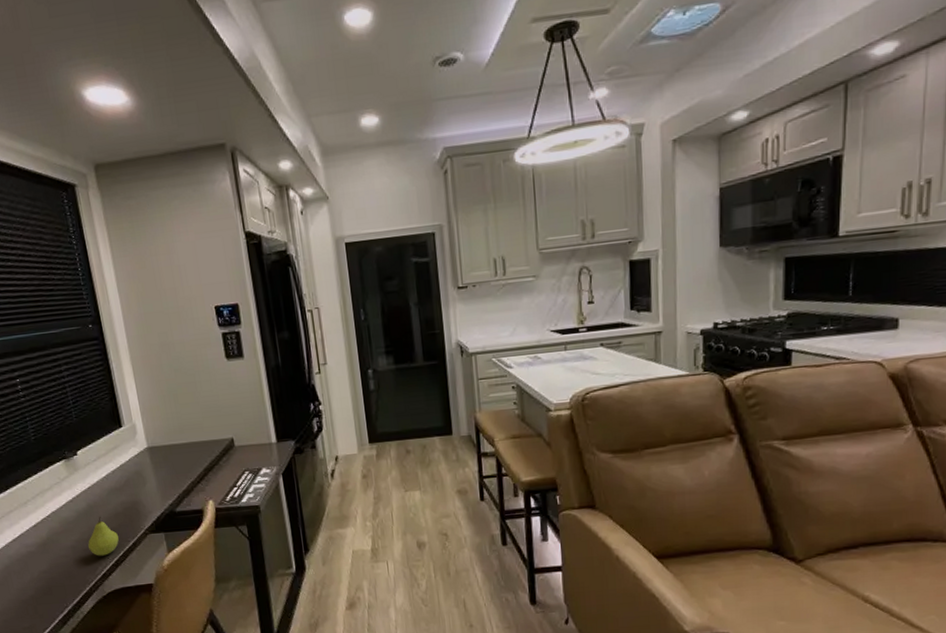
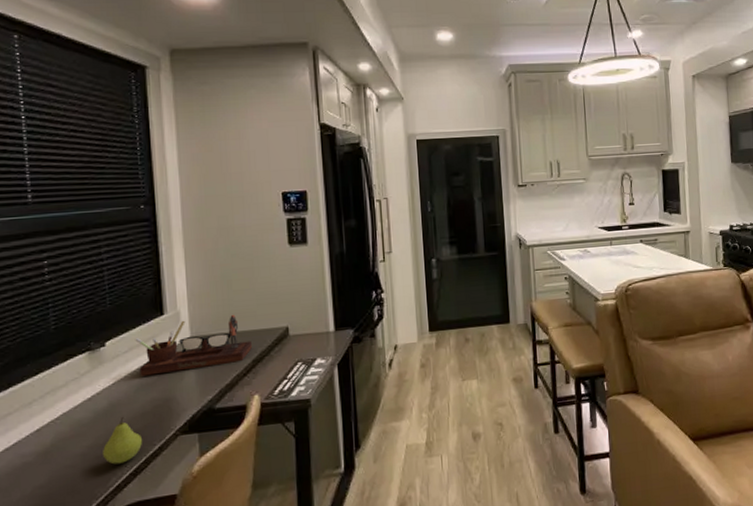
desk organizer: none [100,426,202,482] -> present [135,314,252,377]

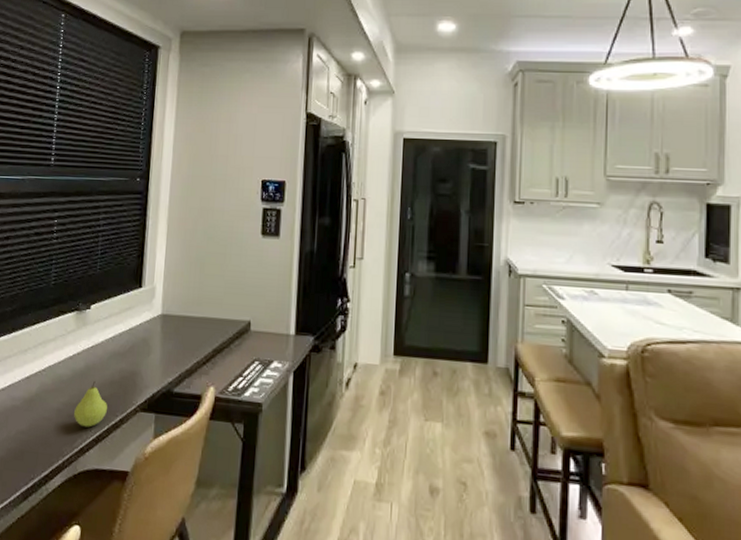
desk organizer: present [135,314,252,377] -> none [114,296,214,349]

